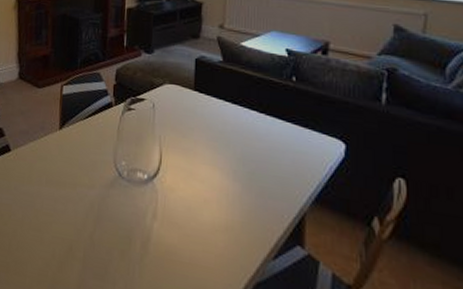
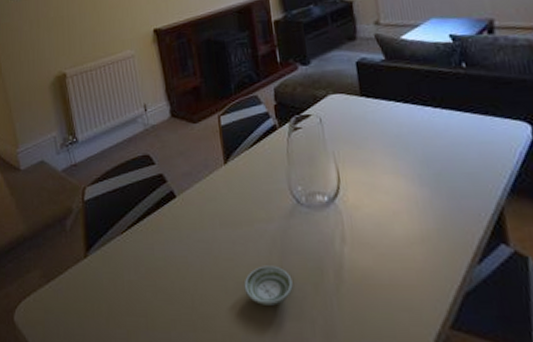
saucer: none [57,225,102,263] -> present [243,265,293,305]

